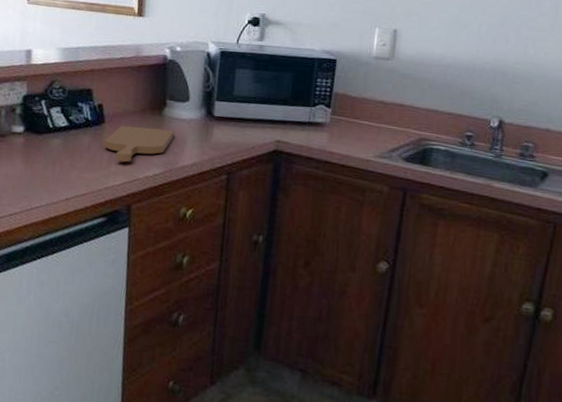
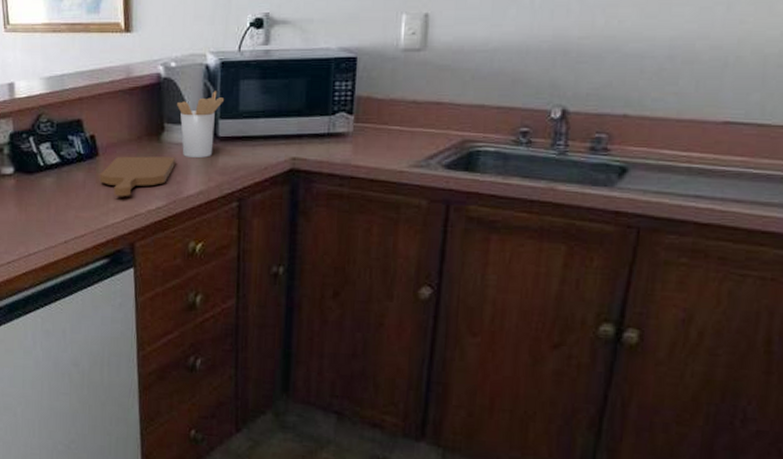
utensil holder: none [179,76,221,134] -> present [177,91,224,158]

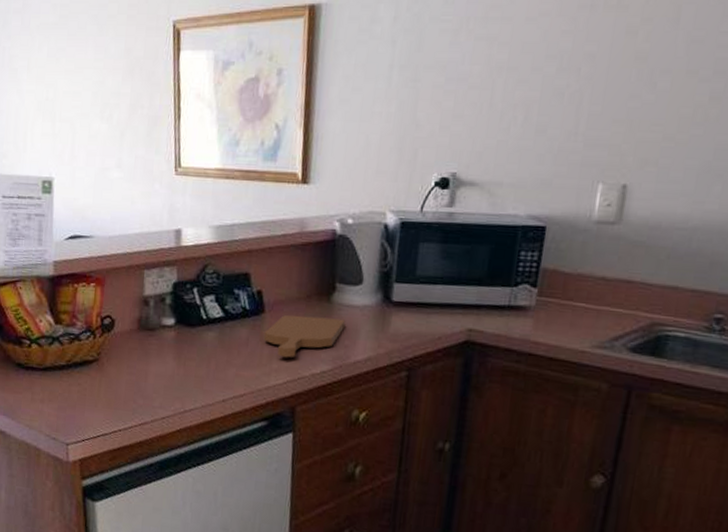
utensil holder: present [177,91,224,158] -> none [351,252,401,323]

